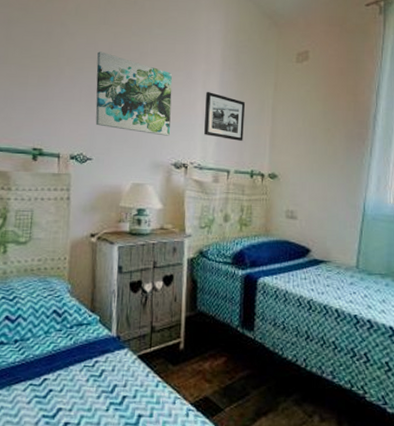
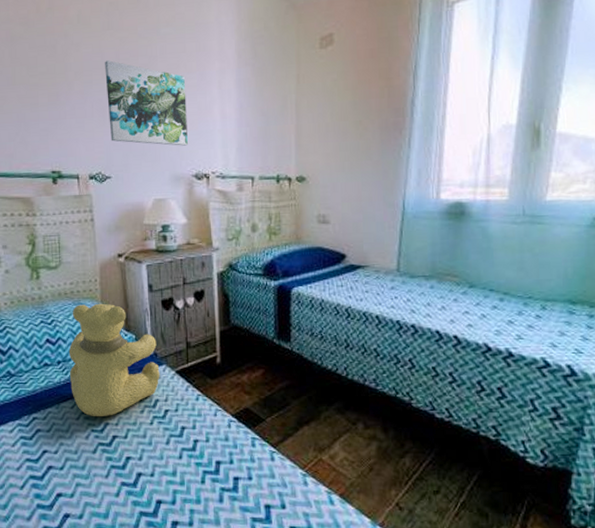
teddy bear: none [25,282,121,401] -> present [68,303,160,416]
picture frame: present [204,92,246,141] -> none [223,93,266,144]

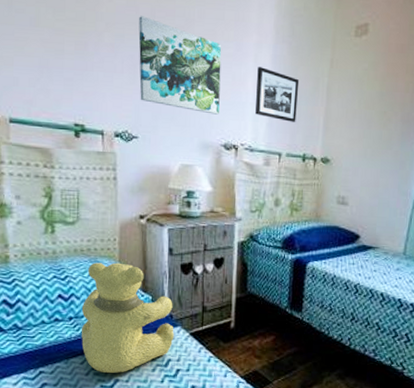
picture frame: none [223,93,266,144] -> present [255,67,300,122]

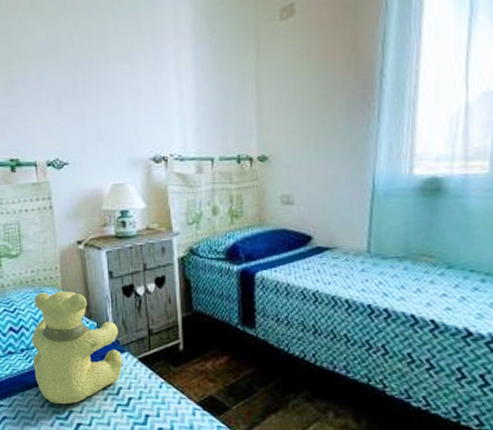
wall art: present [138,16,222,115] -> none [59,44,145,129]
picture frame: present [255,67,300,122] -> none [179,71,226,124]

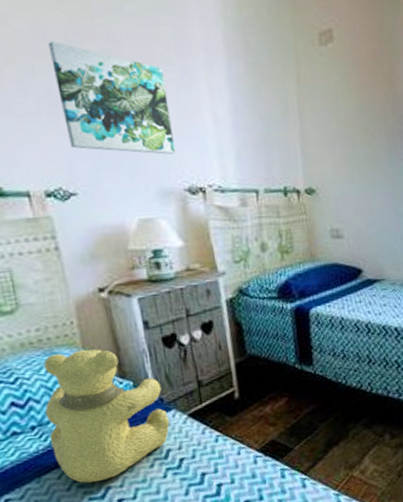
wall art: none [59,44,145,129] -> present [49,41,175,154]

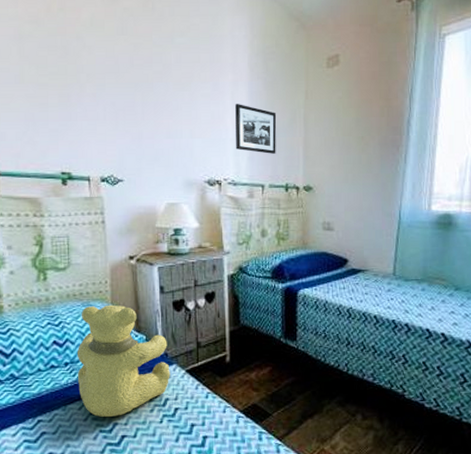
wall art: present [49,41,175,154] -> none [118,65,201,153]
picture frame: none [212,91,269,152] -> present [235,104,277,154]

